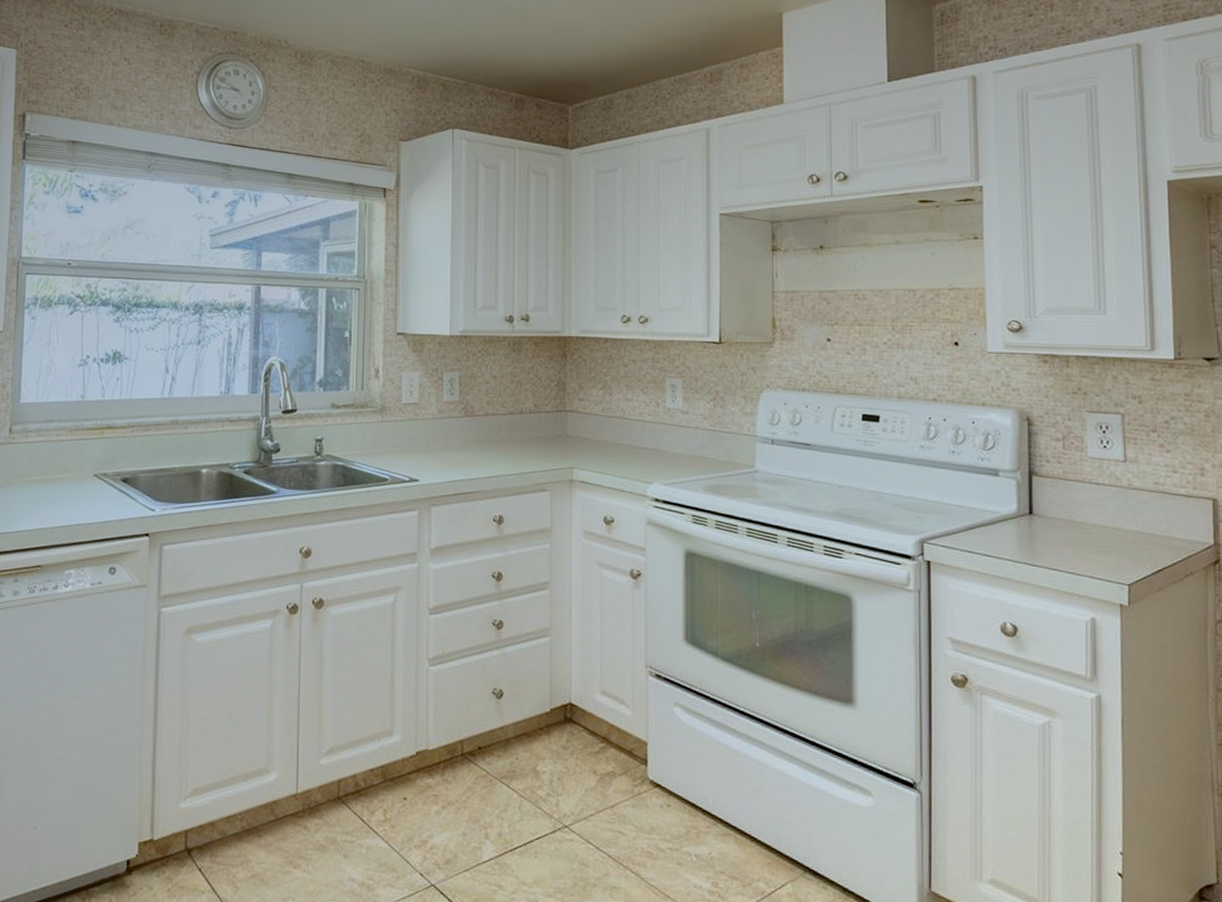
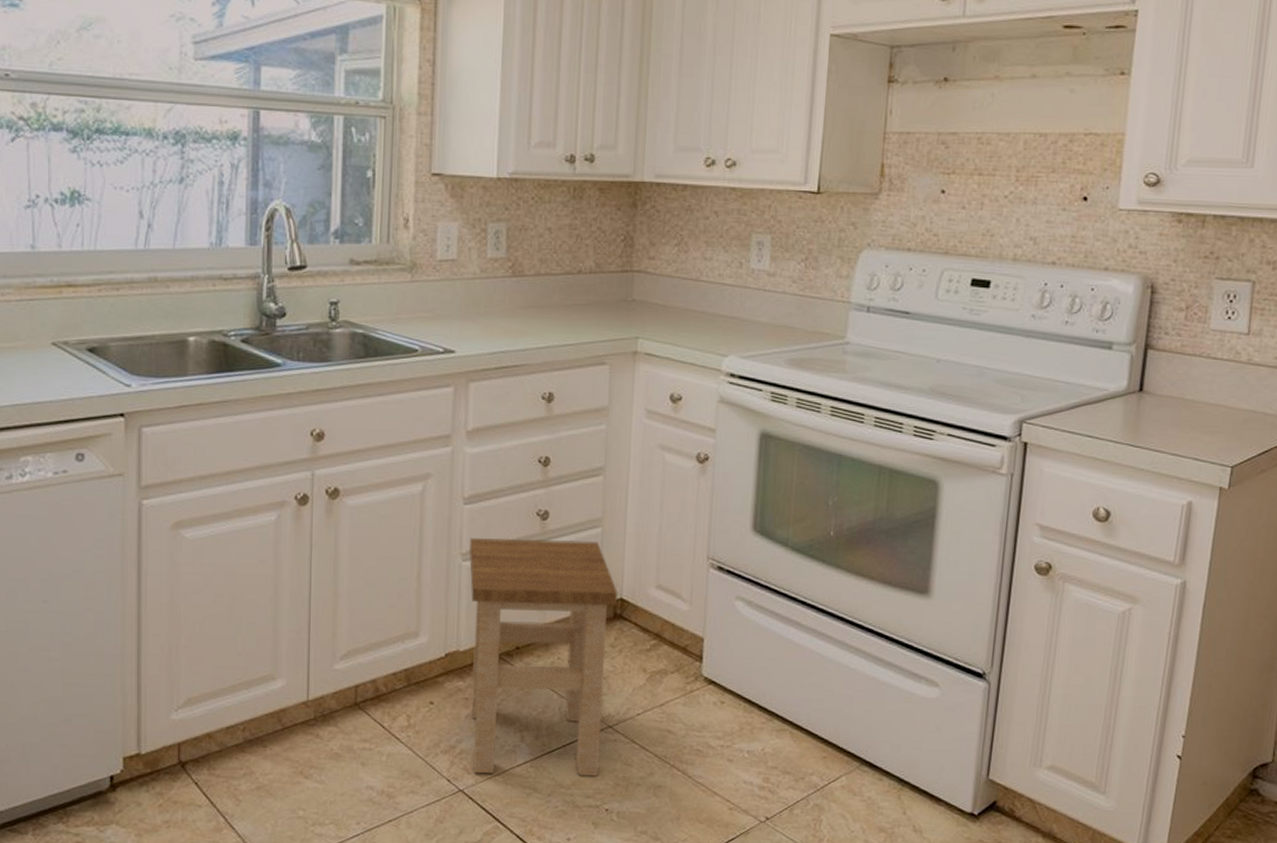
stool: none [435,645,567,876] -> present [469,537,618,777]

